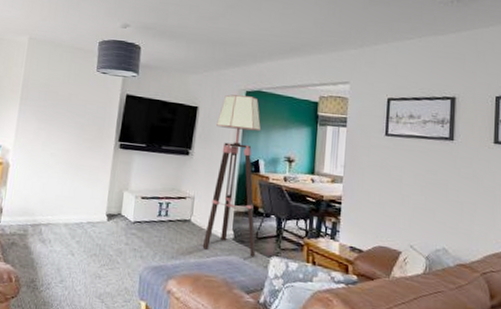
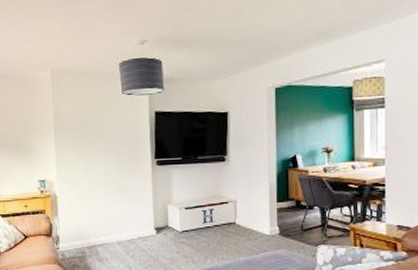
floor lamp: present [202,94,262,257] -> none [249,92,302,248]

